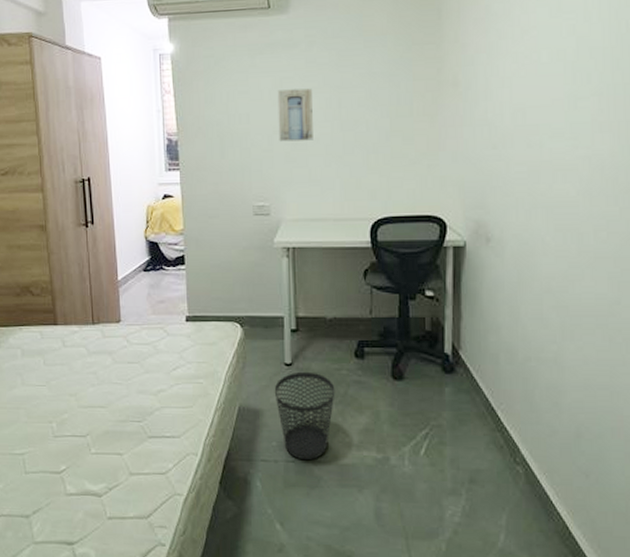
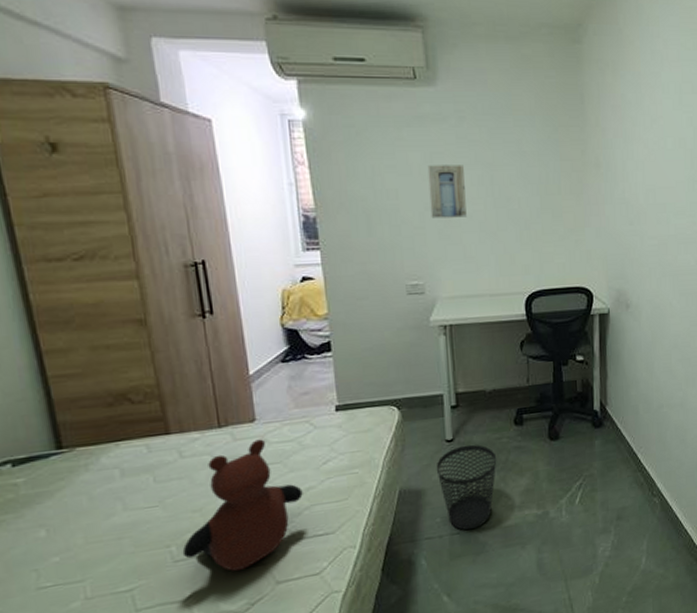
teddy bear: none [60,339,155,456] -> present [182,439,303,572]

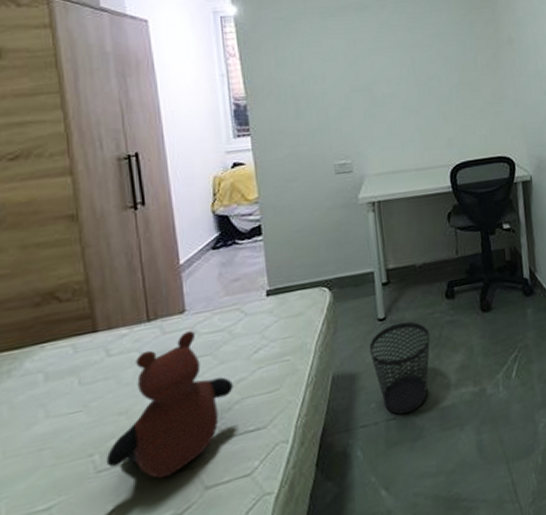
wall art: present [427,165,467,219] -> none [352,48,390,100]

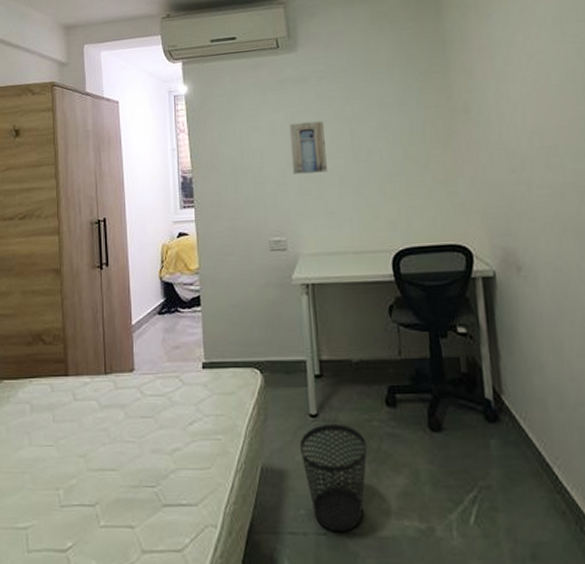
teddy bear: present [105,330,233,479] -> none [68,390,170,530]
wall art: none [352,48,390,100] -> present [289,121,327,175]

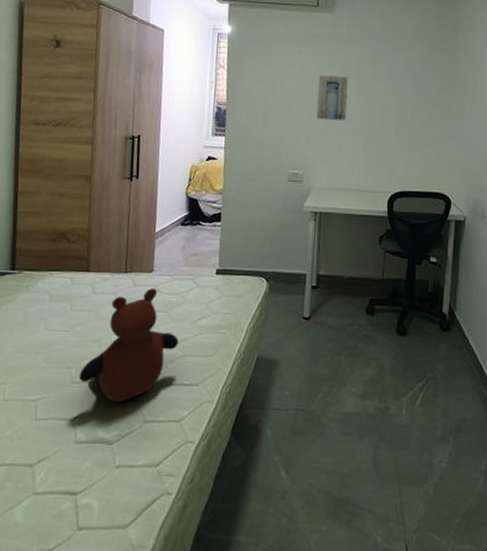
teddy bear: none [68,390,170,530] -> present [78,288,179,403]
wastebasket: present [299,423,368,533] -> none [291,325,347,409]

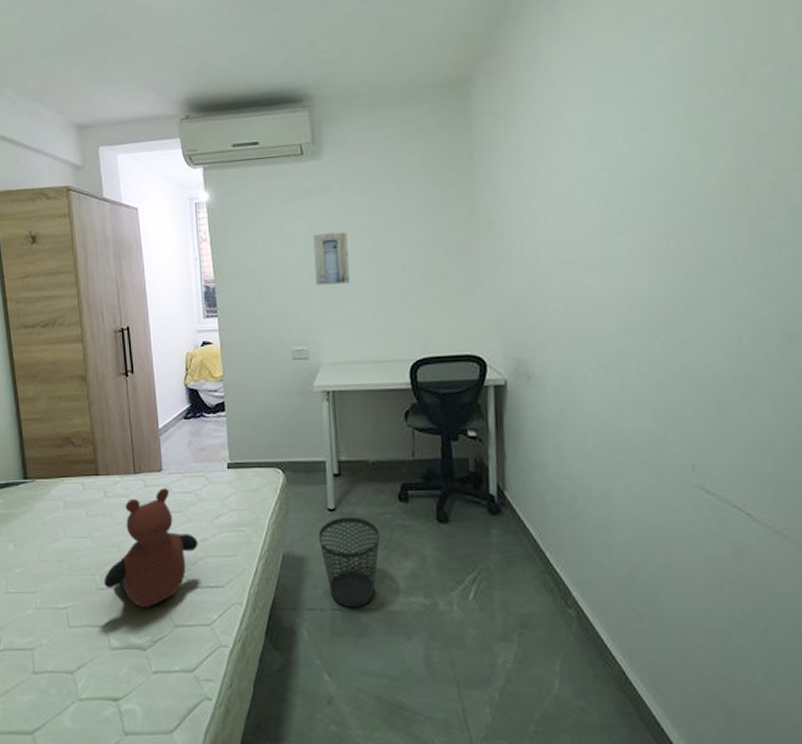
wastebasket: none [291,325,347,409] -> present [318,516,380,608]

